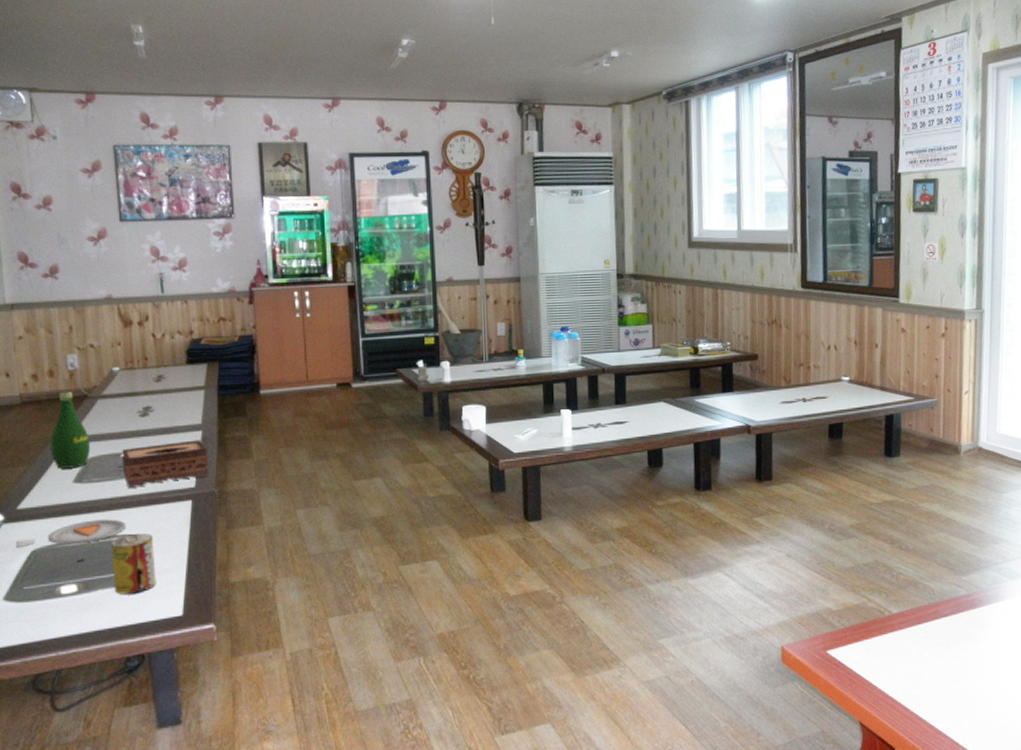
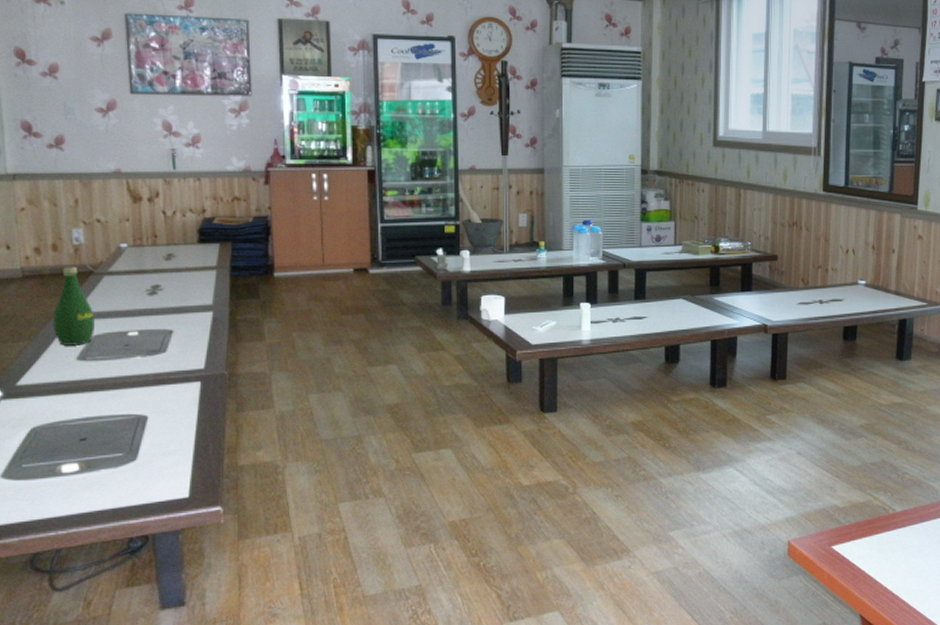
dinner plate: present [16,519,126,547] -> none [15,398,131,424]
beverage can: present [111,534,156,595] -> none [115,414,162,475]
tissue box: present [122,440,209,488] -> none [129,321,220,367]

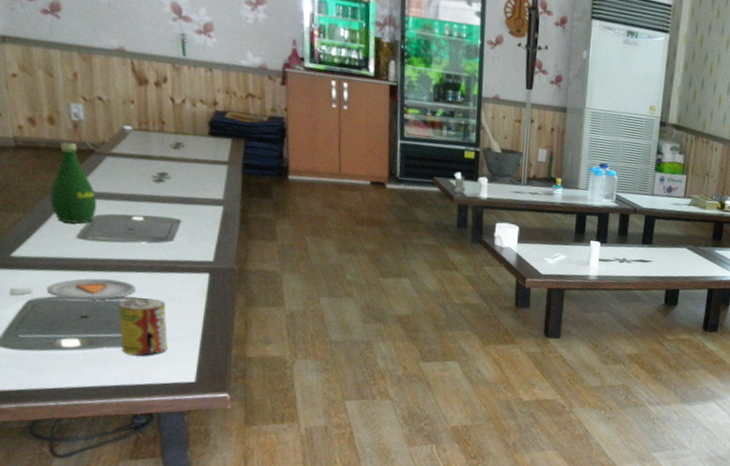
dinner plate: none [15,398,131,424] -> present [10,278,136,300]
beverage can: none [115,414,162,475] -> present [118,298,168,356]

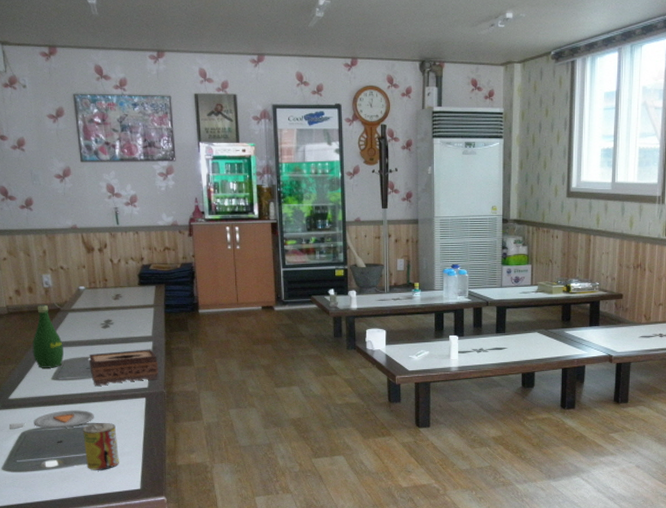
tissue box: none [133,211,230,253] -> present [89,349,159,386]

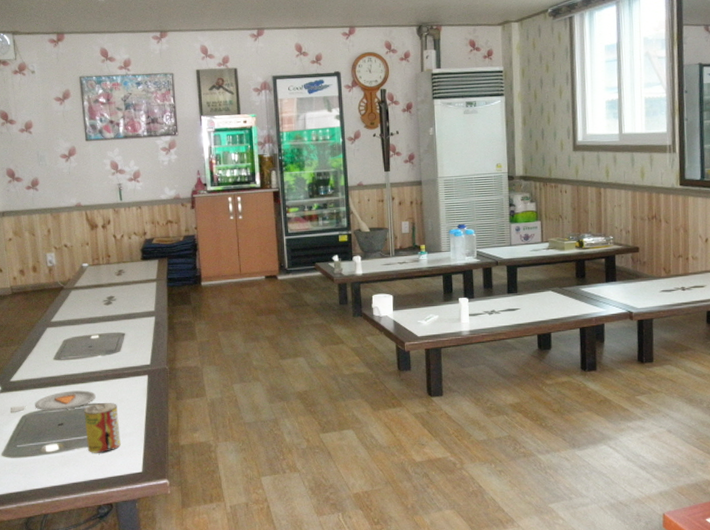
bottle: present [32,304,64,368] -> none [35,283,66,348]
tissue box: present [89,349,159,386] -> none [91,324,162,364]

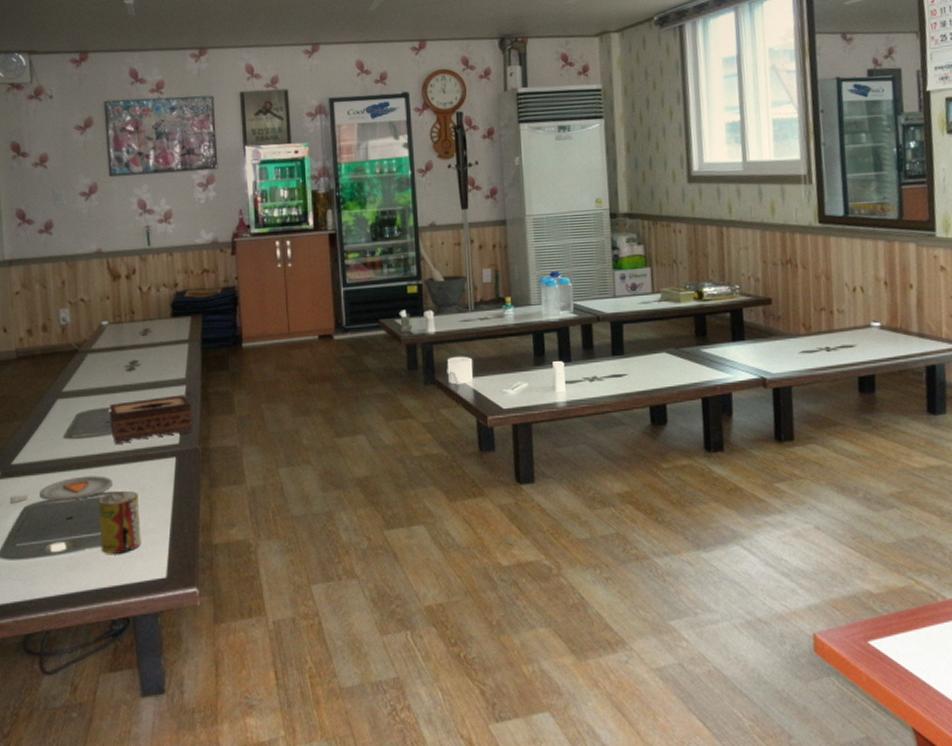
tissue box: none [91,324,162,364] -> present [110,394,193,444]

